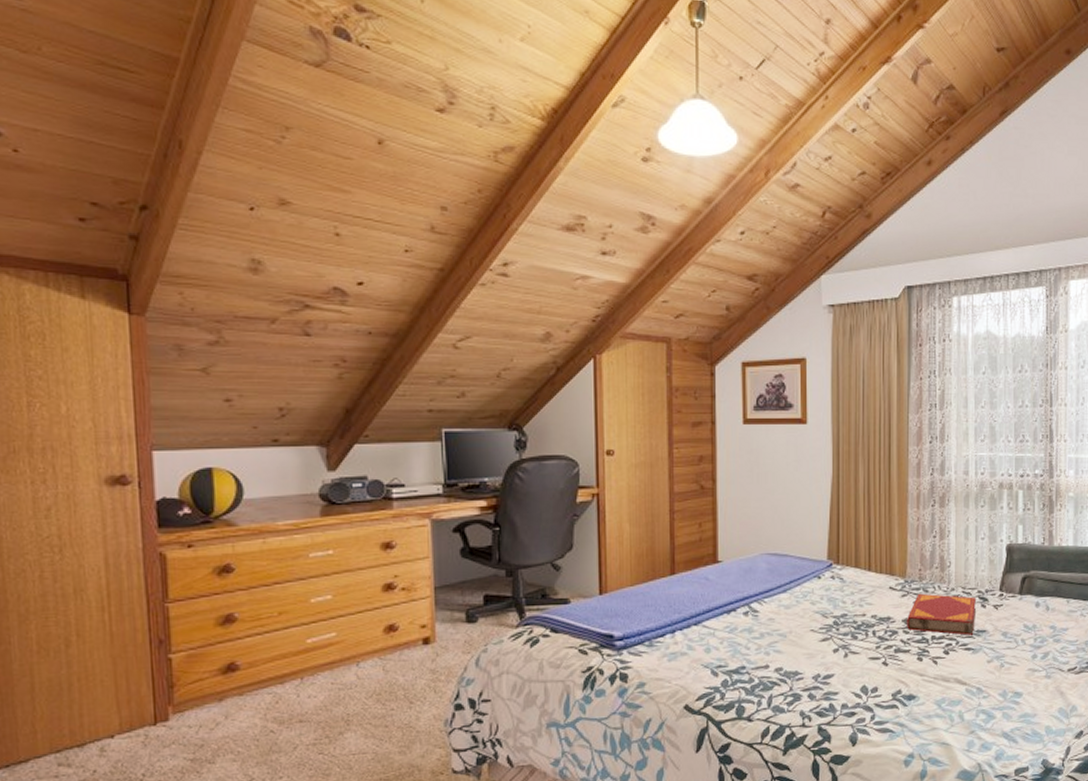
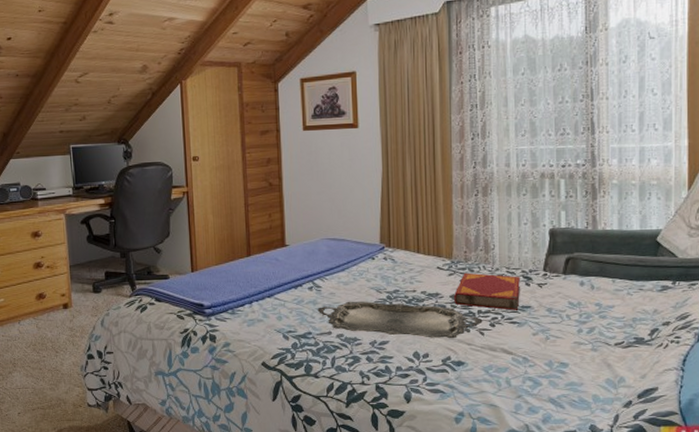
serving tray: none [753,628,936,670] -> present [317,301,483,339]

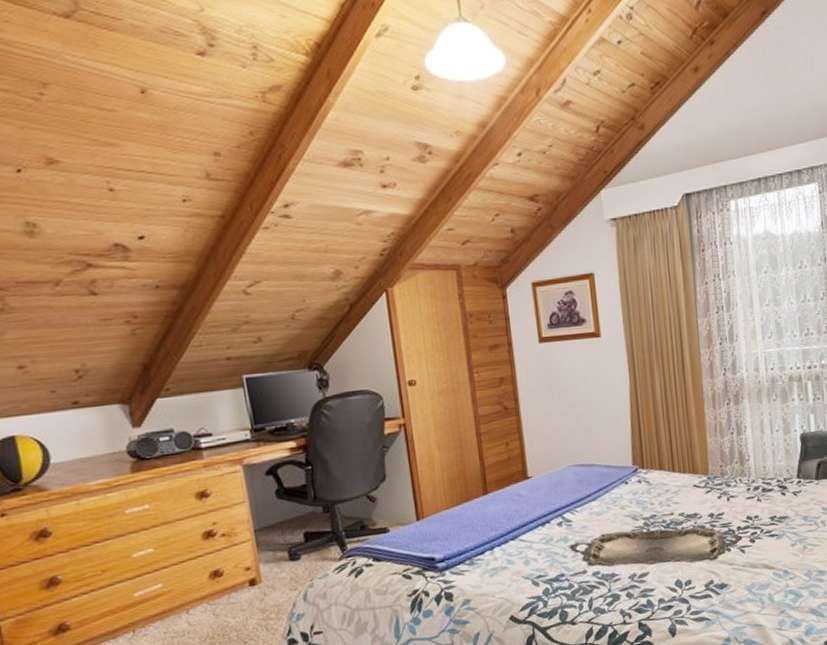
hardback book: present [453,272,521,310] -> none [712,486,777,524]

